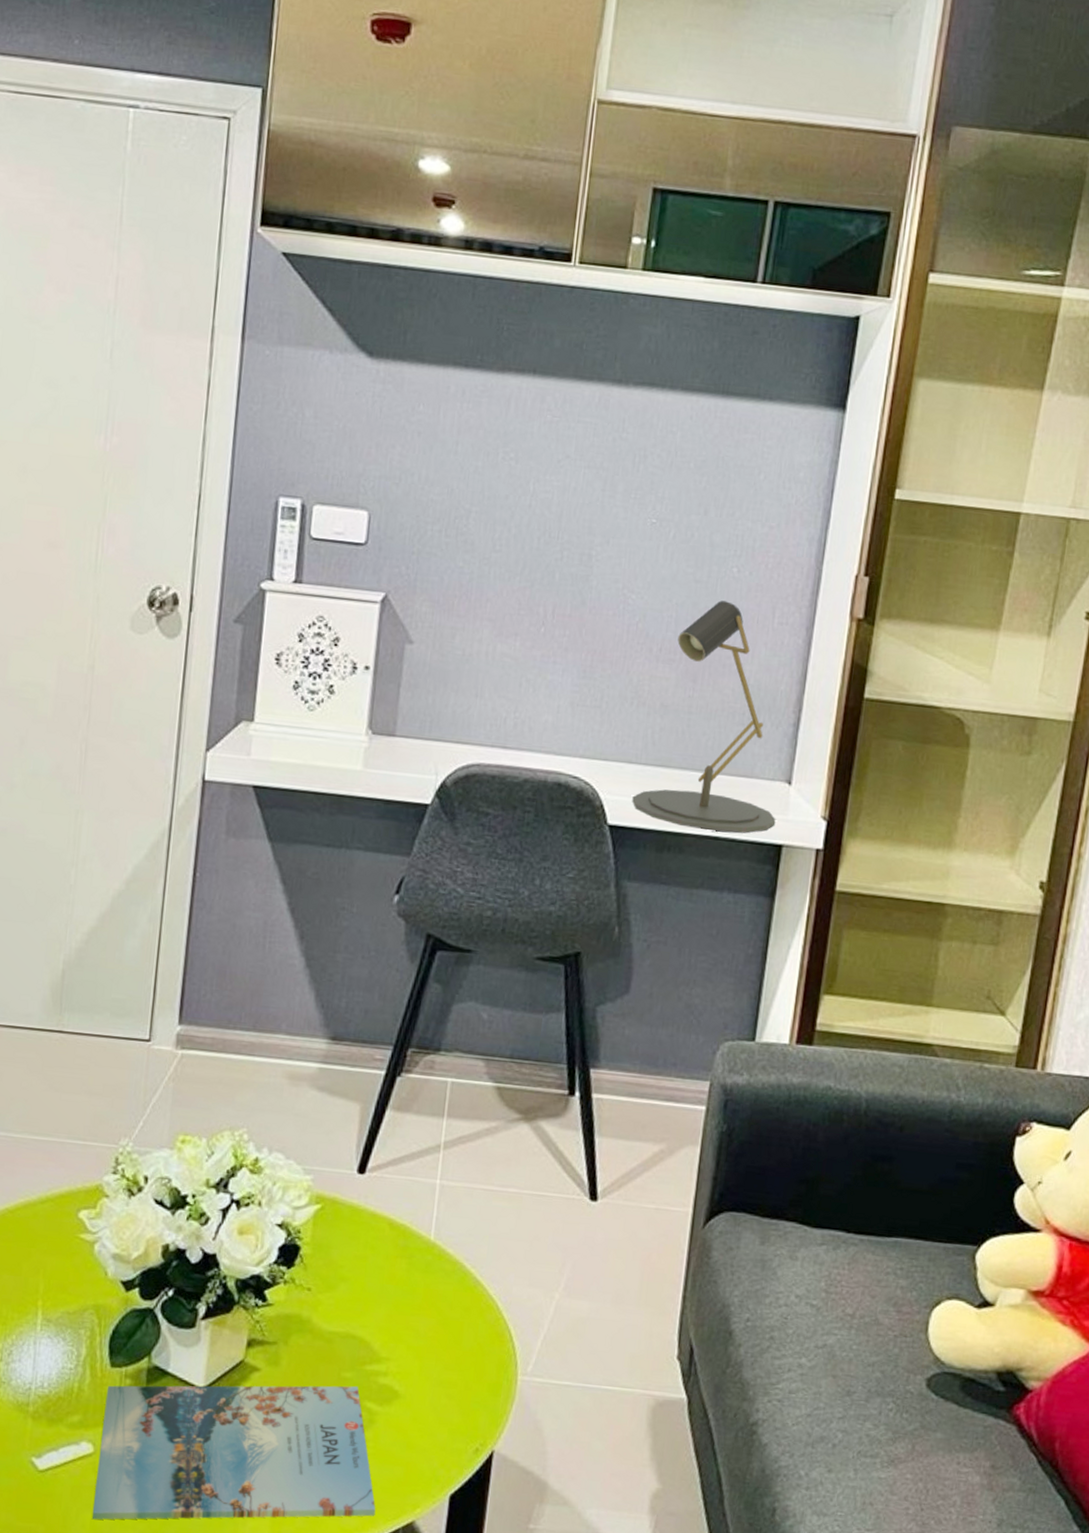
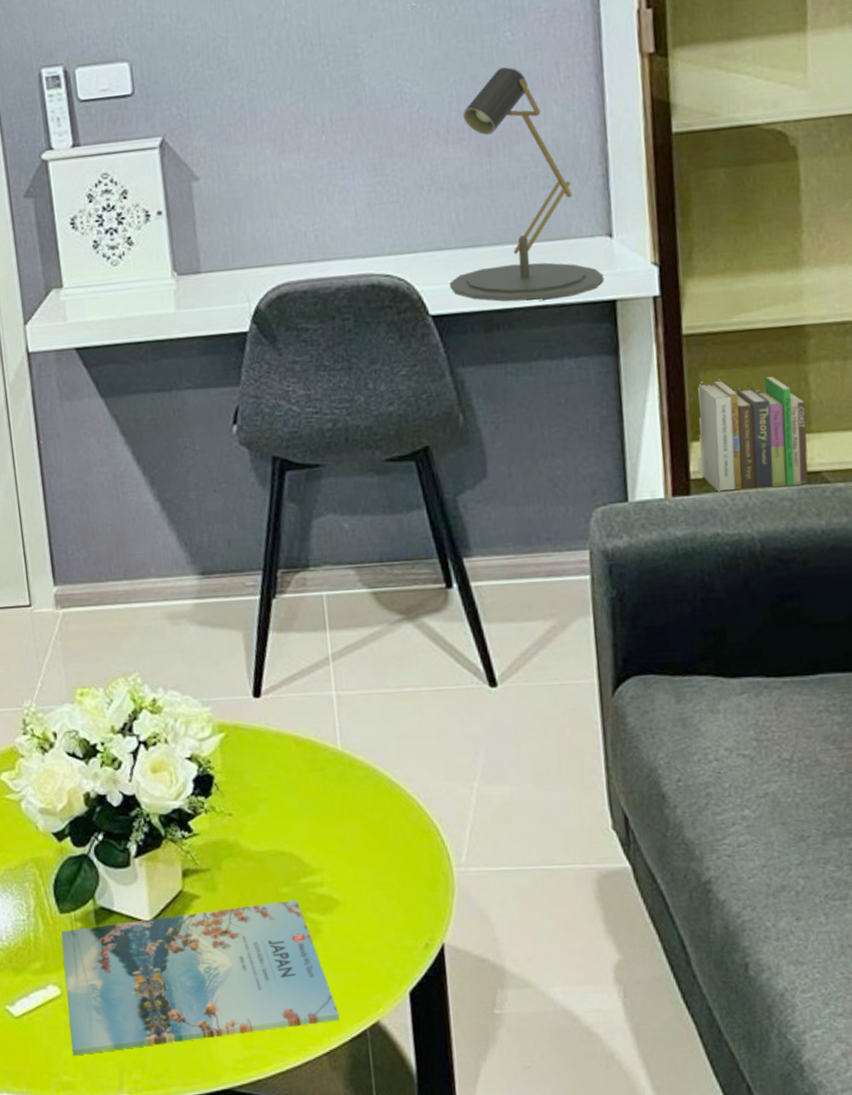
books: none [824,939,931,1054] -> present [697,375,808,494]

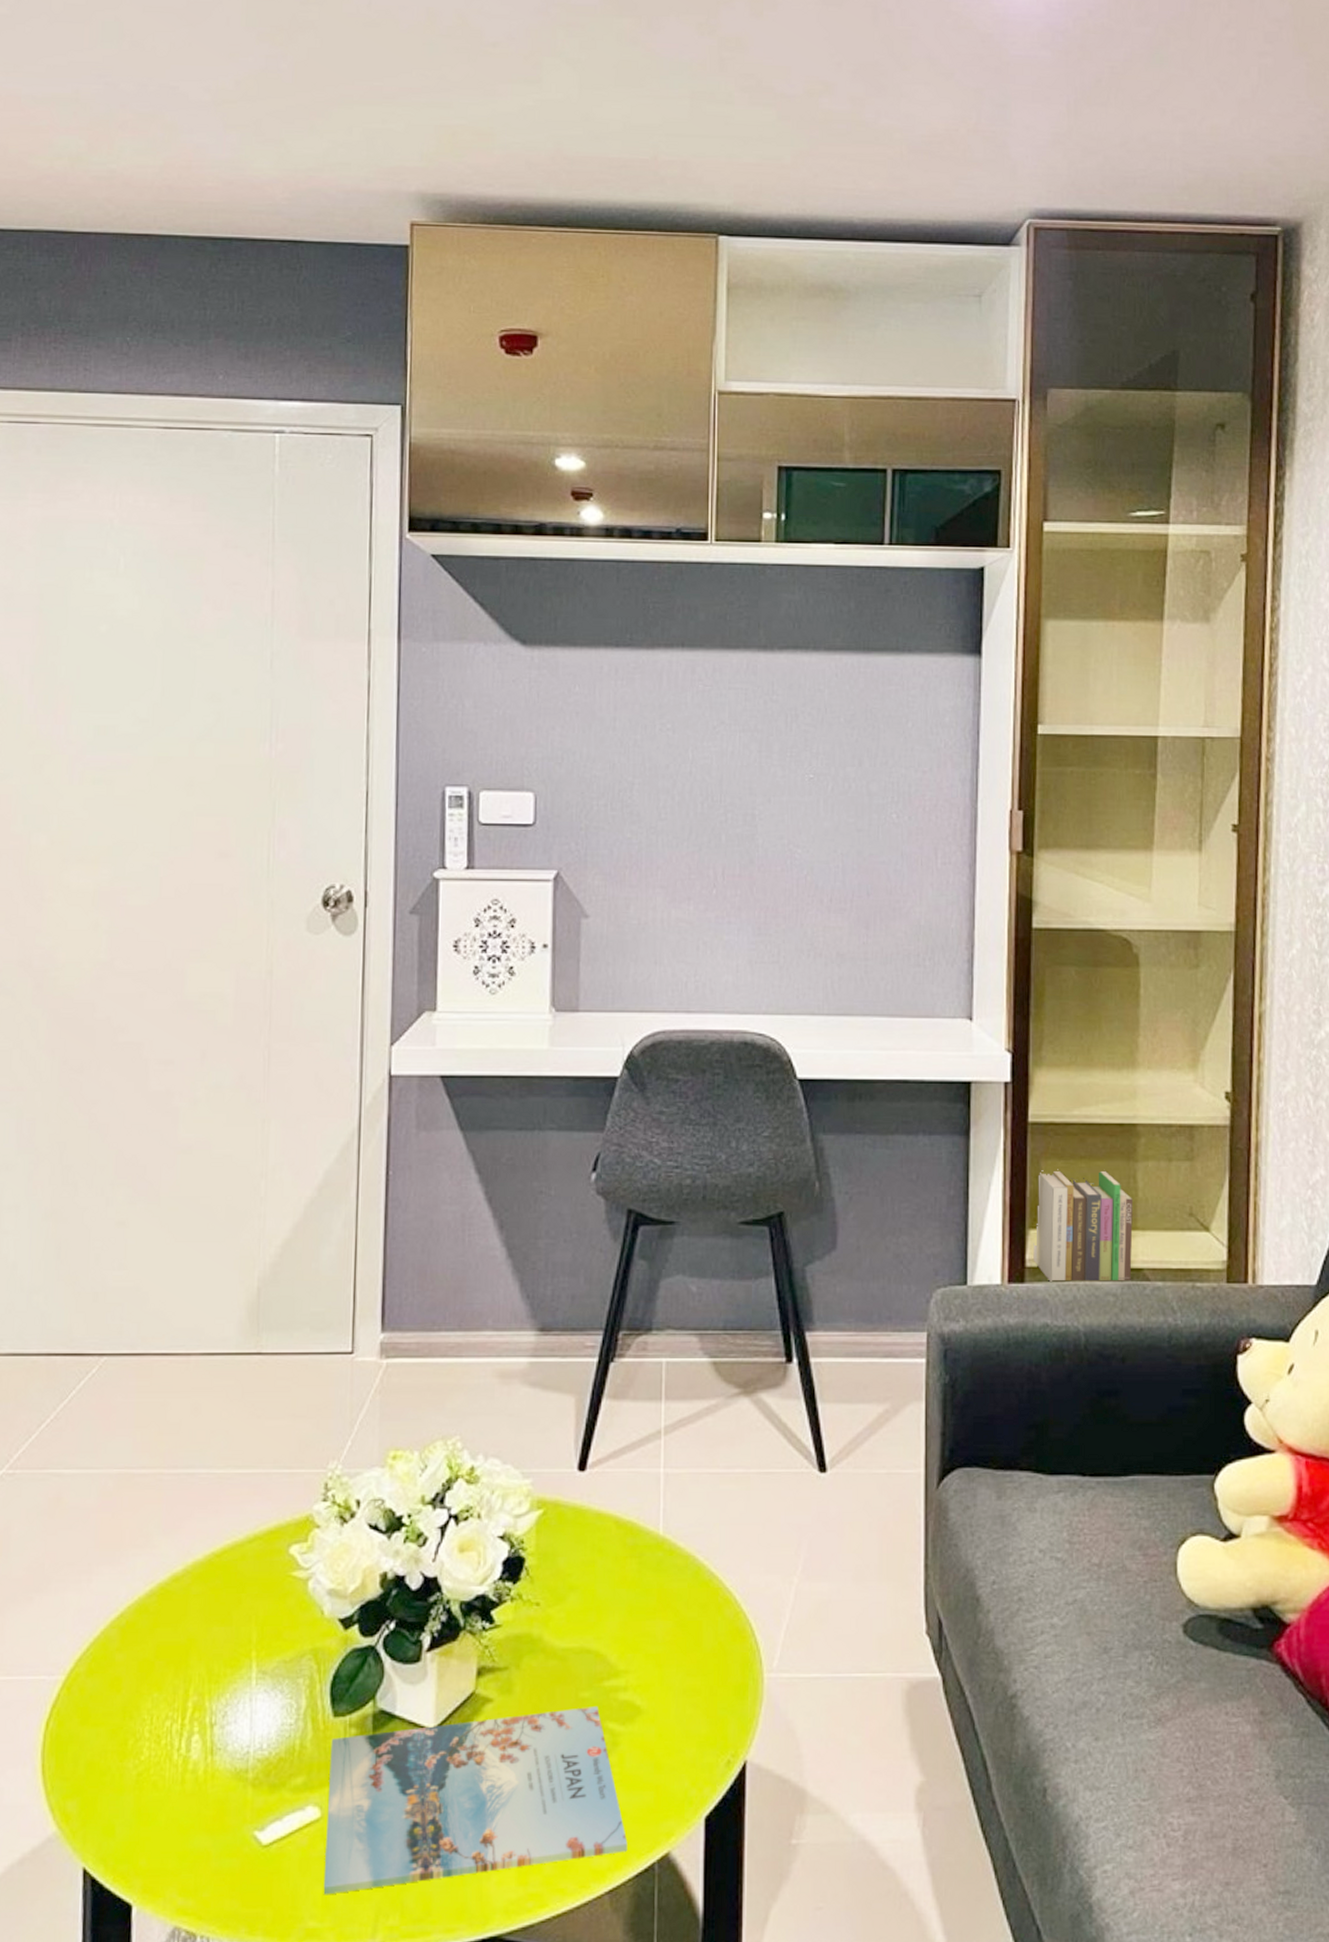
desk lamp: present [449,67,604,303] -> none [819,847,962,1075]

